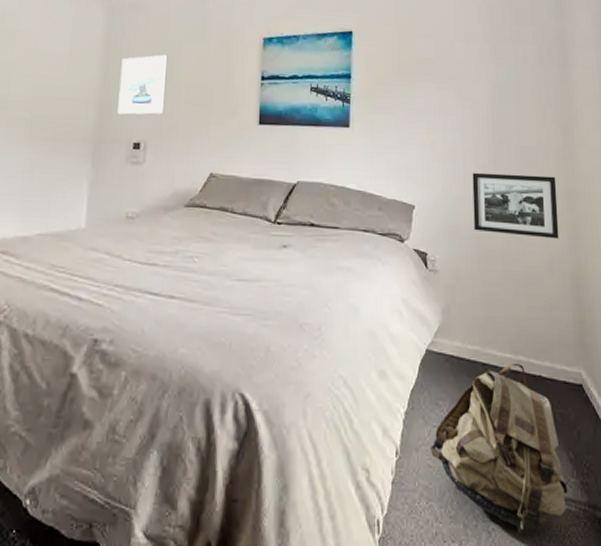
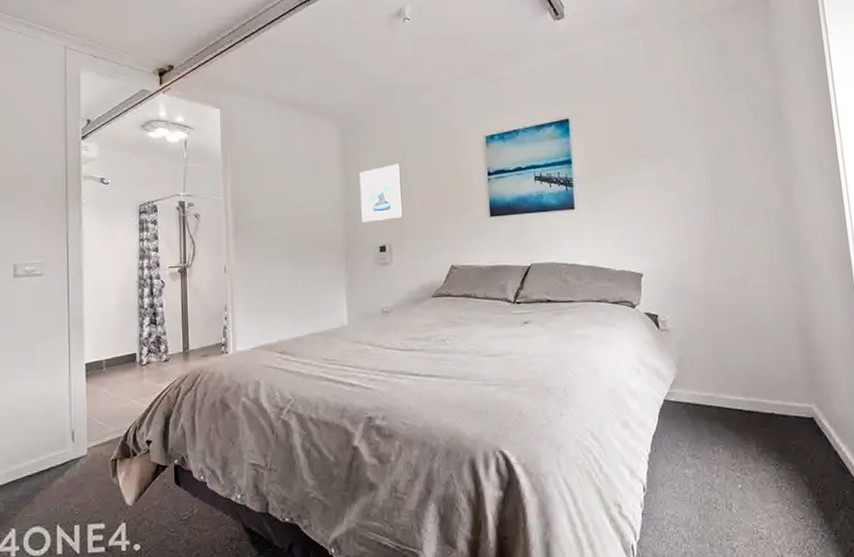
backpack: present [430,364,568,535] -> none [674,405,805,549]
picture frame: present [472,172,559,239] -> none [695,232,784,291]

